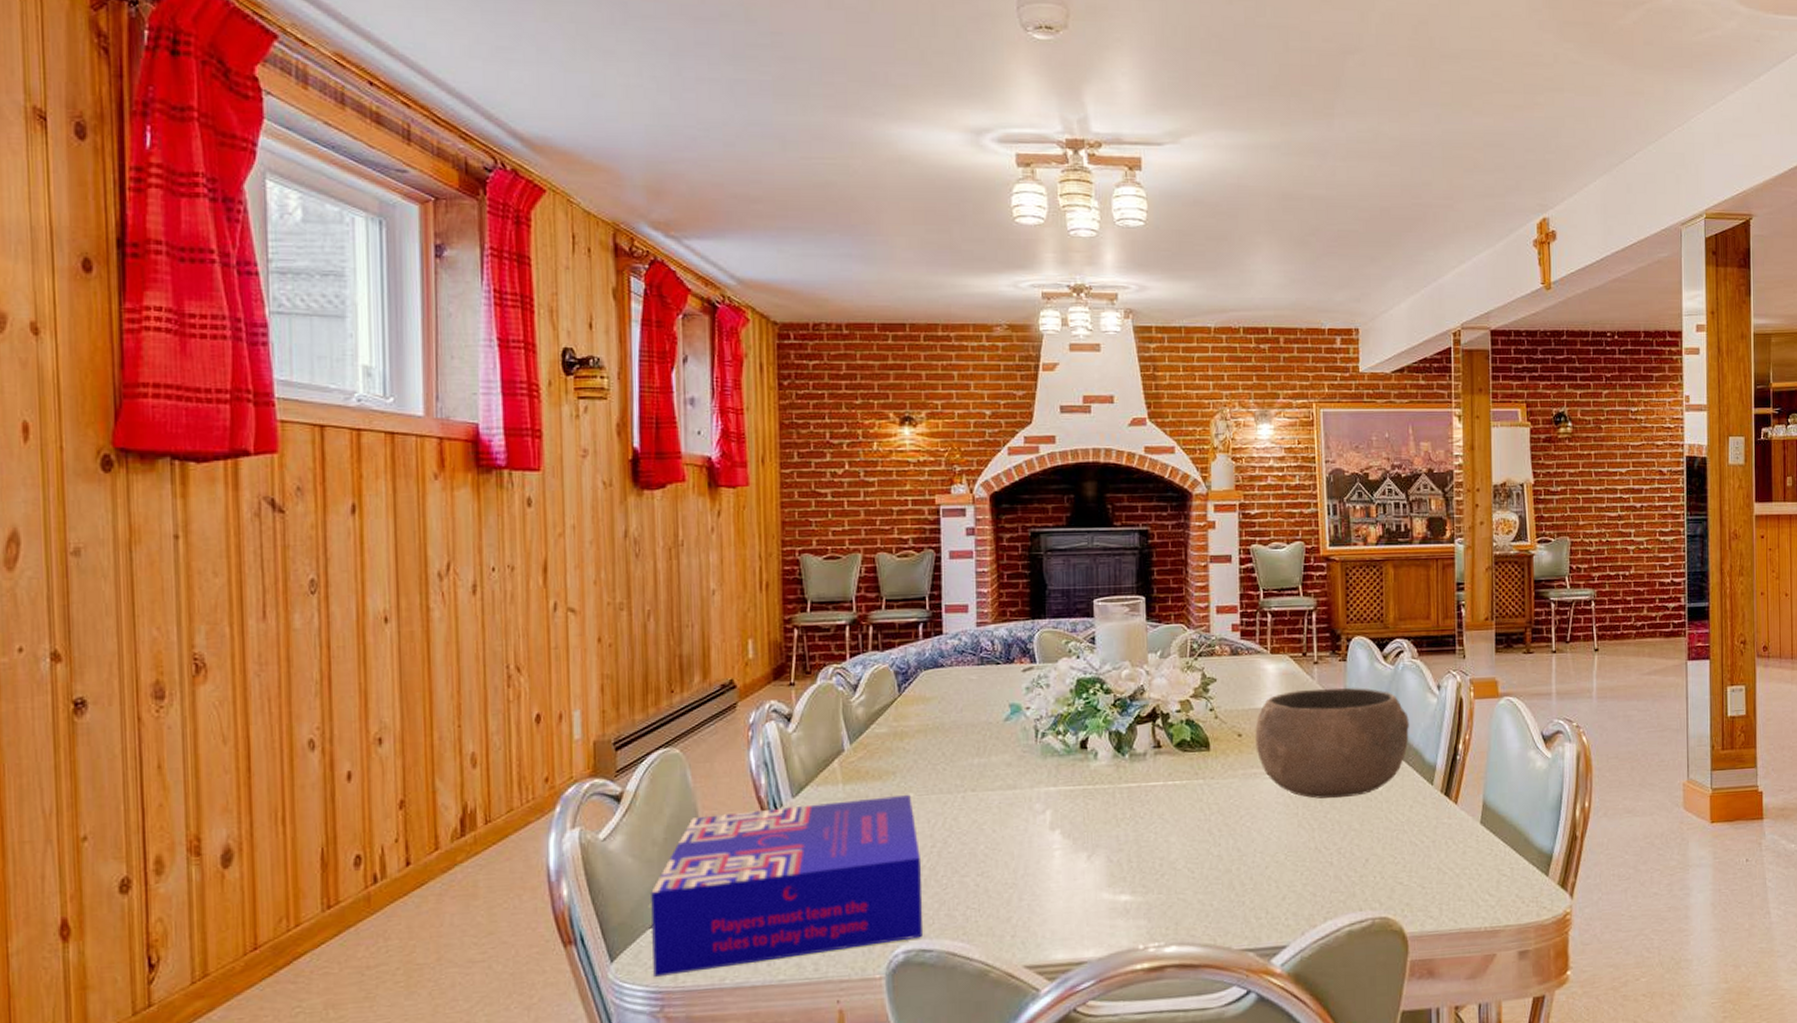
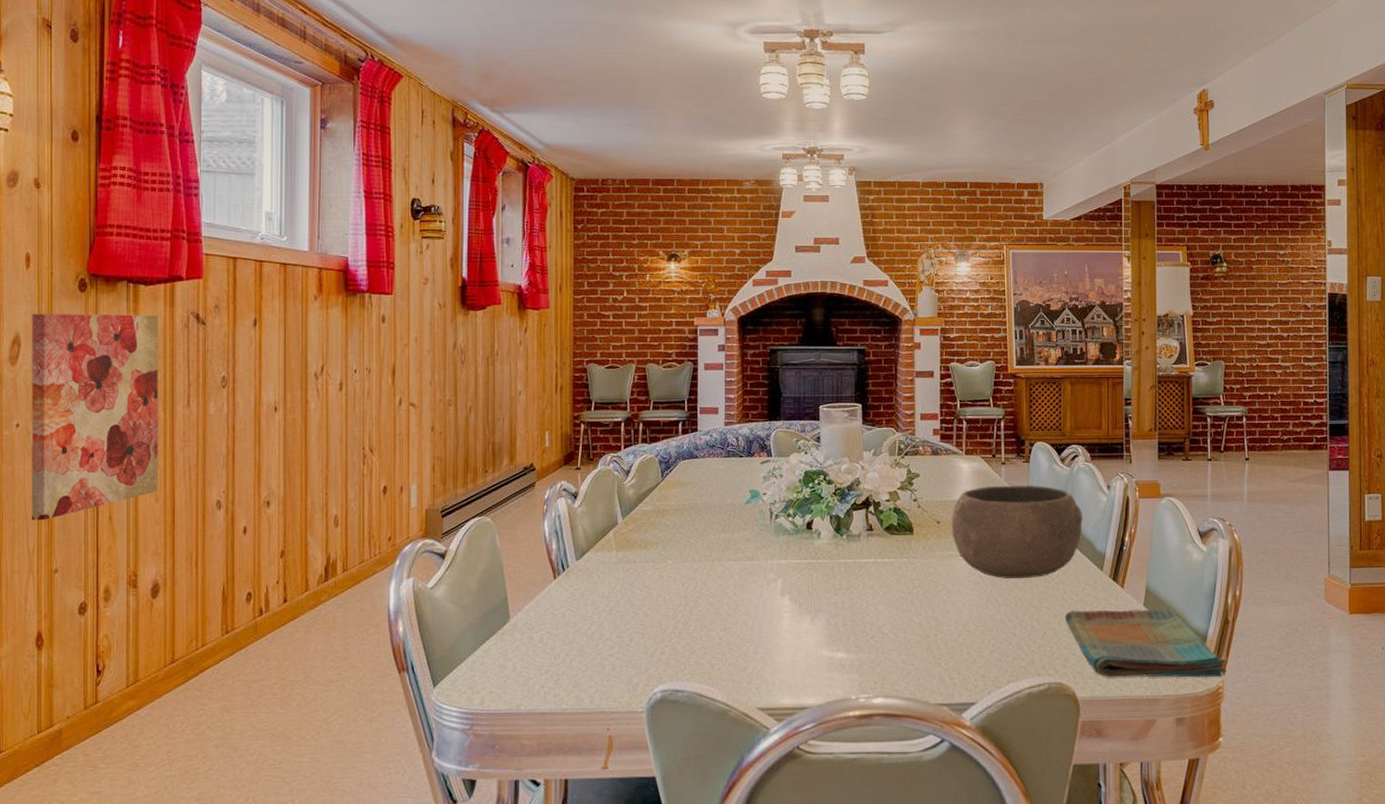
wall art: none [35,501,226,774] -> present [31,313,159,521]
board game: present [650,794,922,978] -> none [464,561,676,702]
dish towel: none [1389,826,1575,909] -> present [1064,609,1227,678]

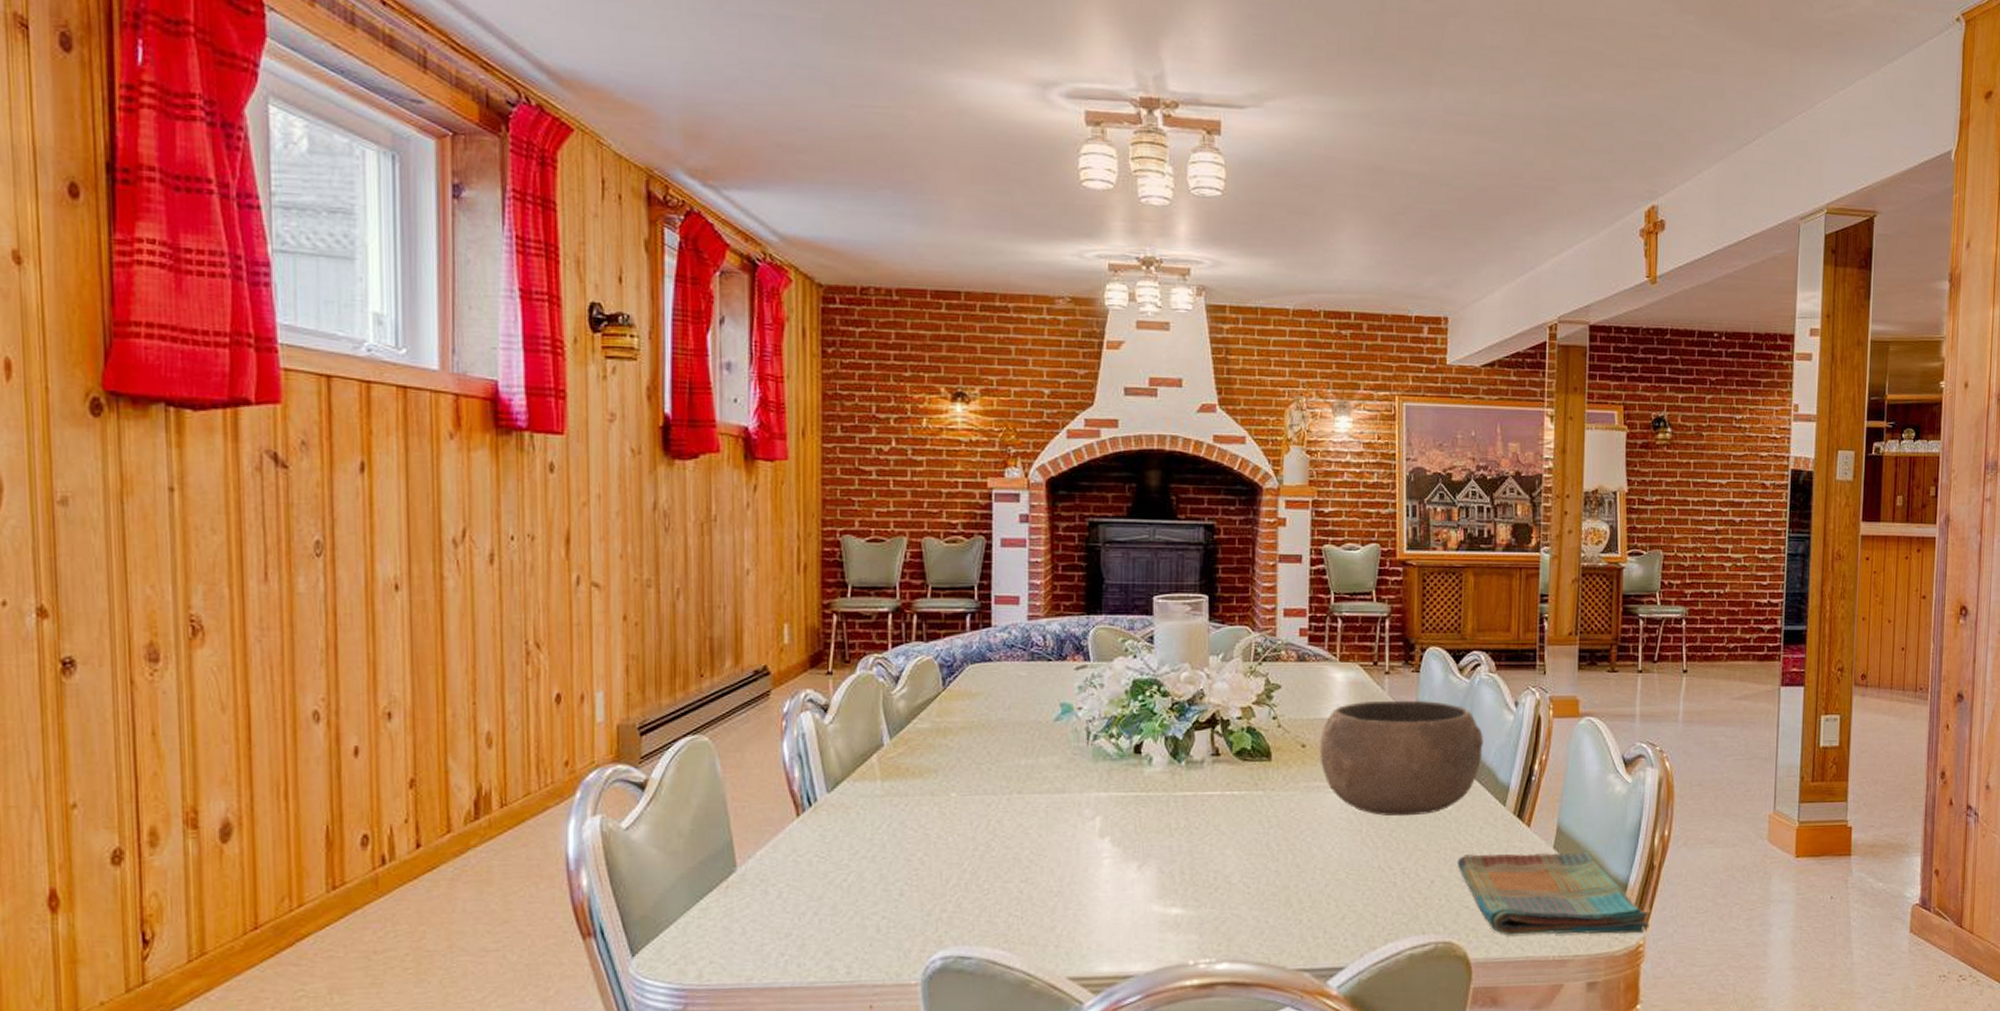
wall art: present [31,313,159,521] -> none [18,444,224,737]

